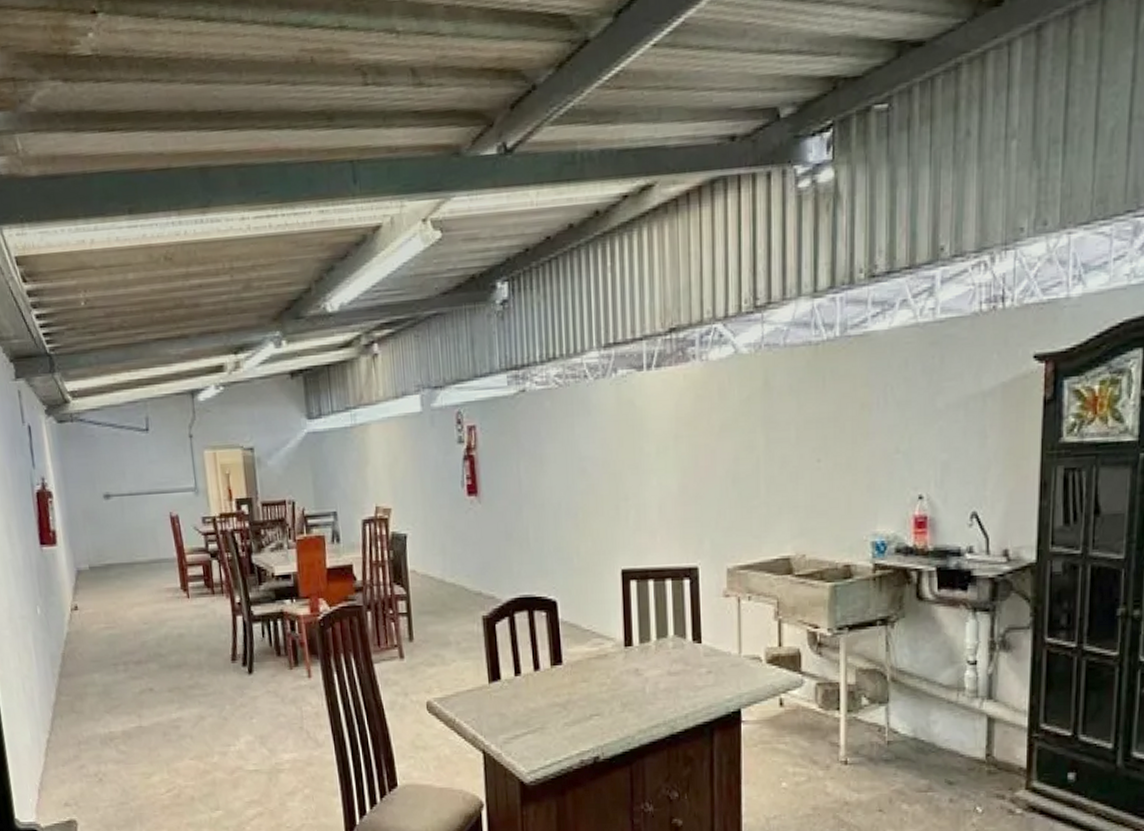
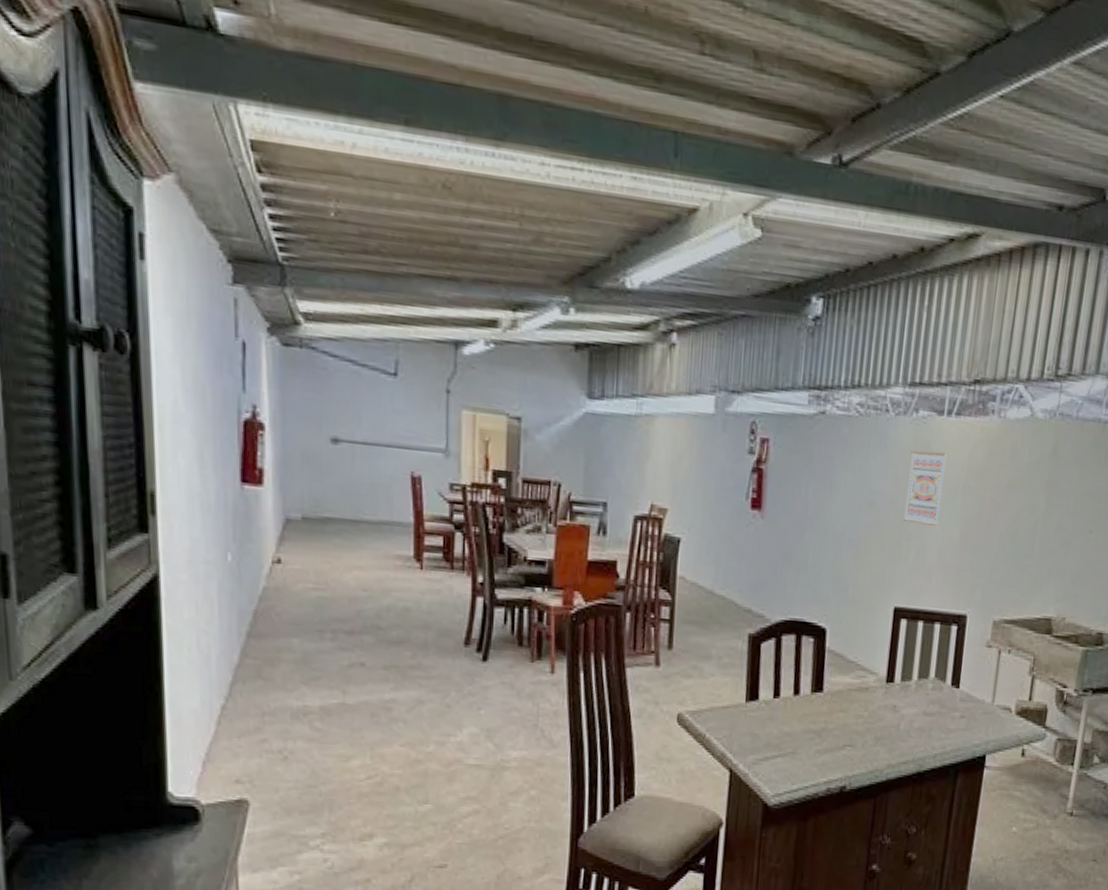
wall art: none [615,407,655,483] -> present [904,450,948,527]

